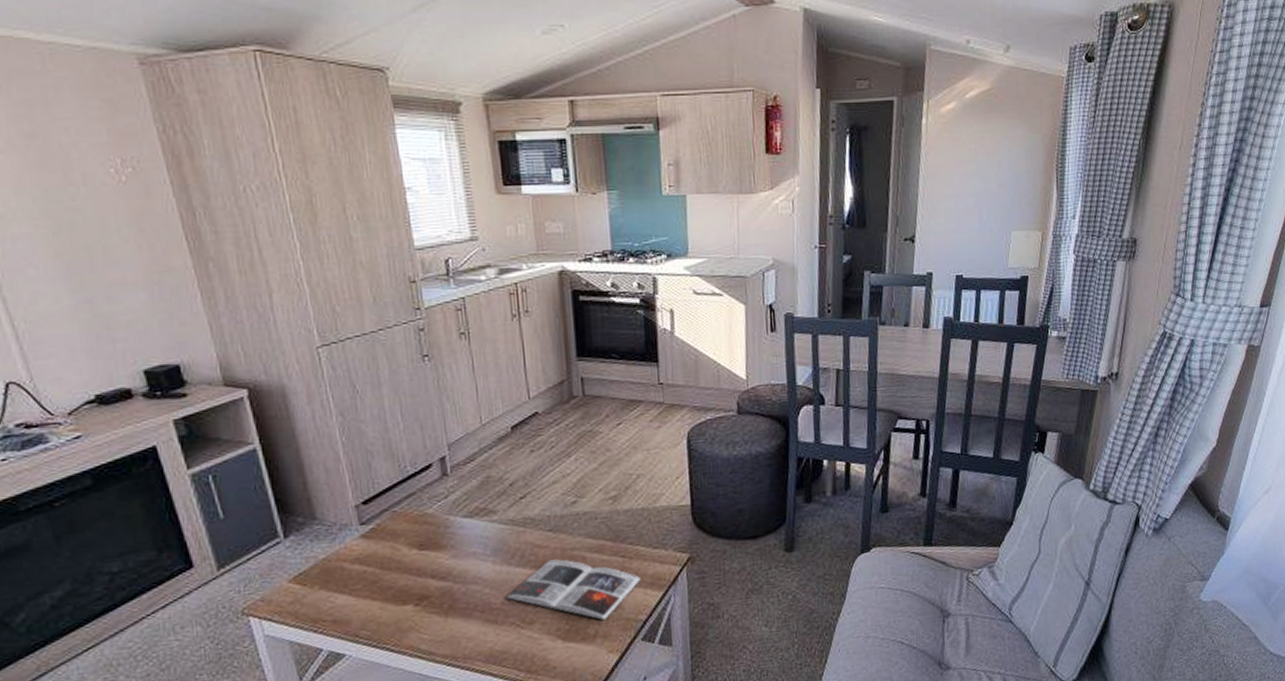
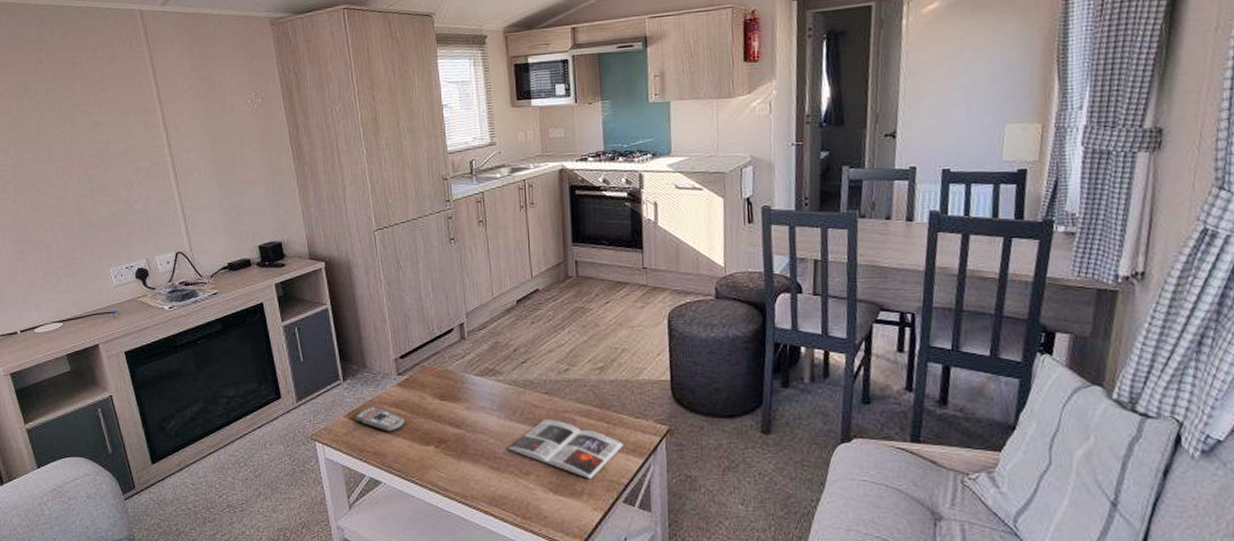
remote control: none [304,565,372,594] -> present [355,407,404,431]

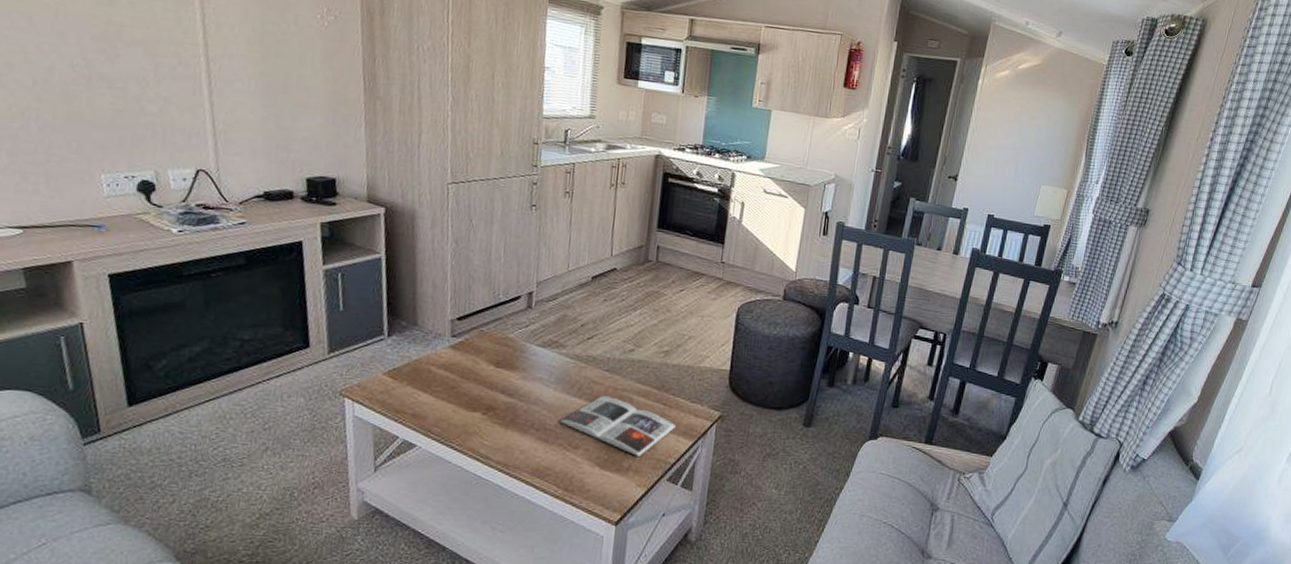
remote control: present [355,407,404,431] -> none [396,366,452,394]

